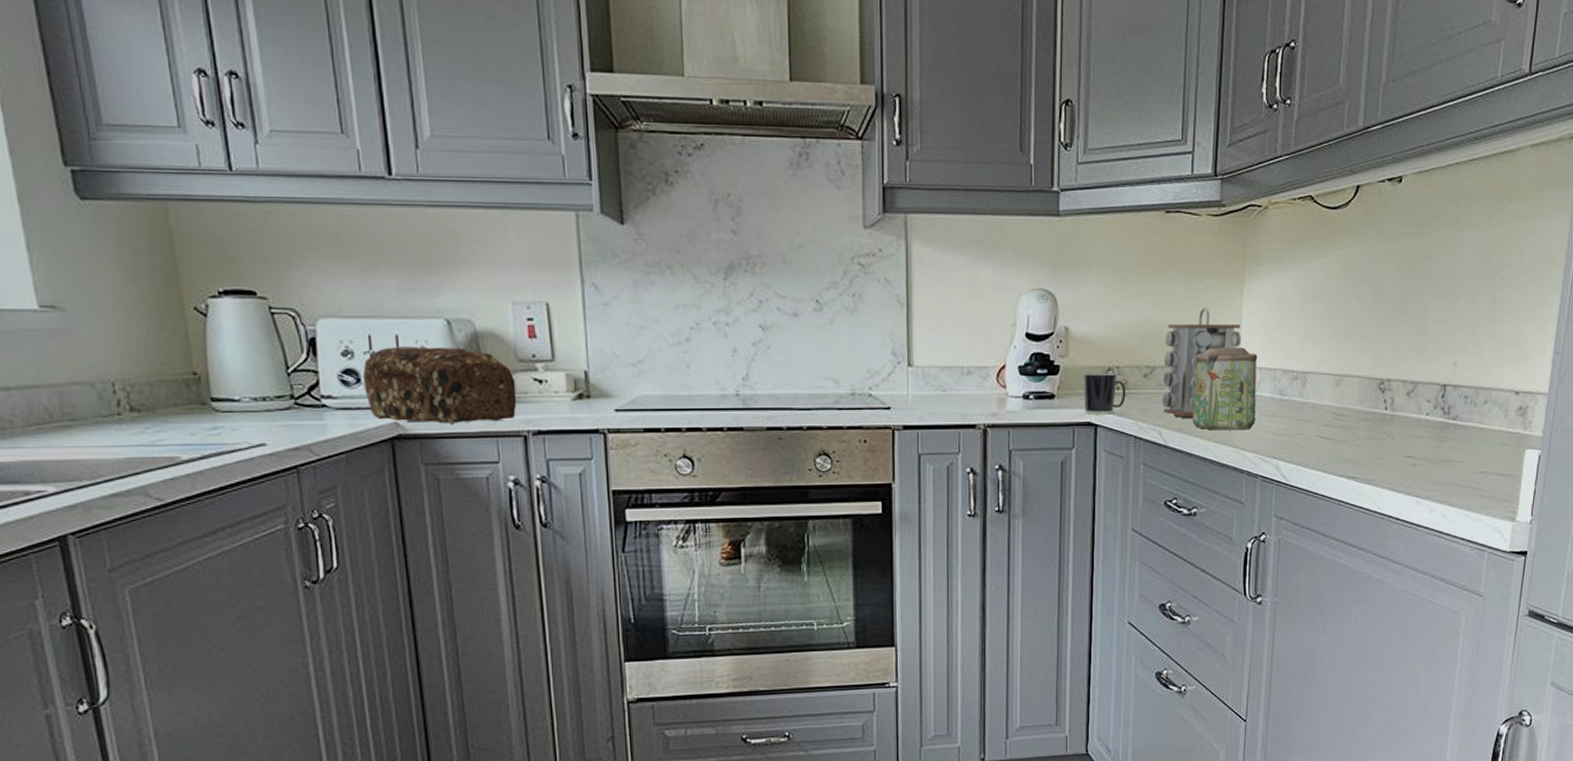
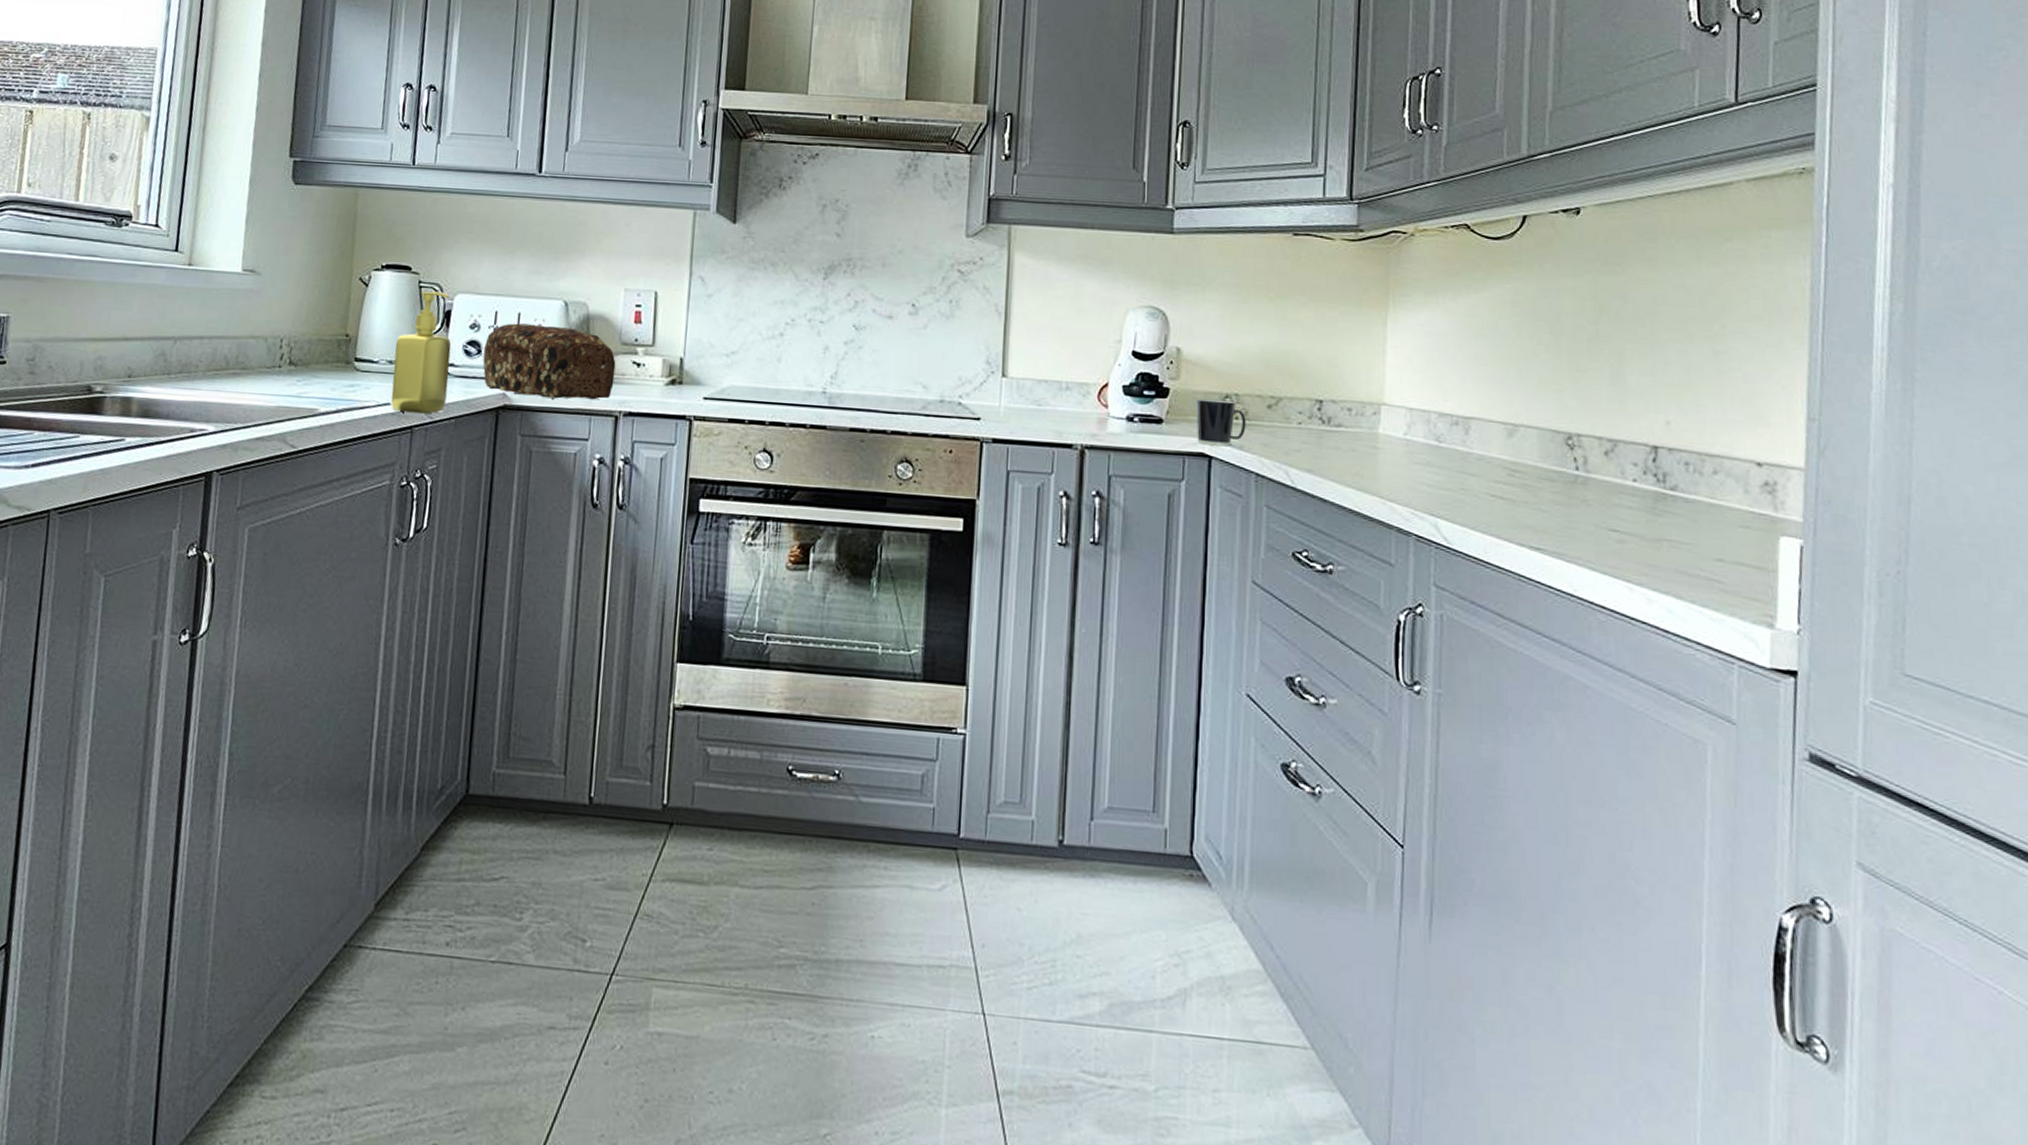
soap dispenser: none [257,317,331,452] -> present [391,290,451,414]
spice rack: present [1162,307,1242,419] -> none [1289,336,1386,460]
canister: present [1192,347,1258,431] -> none [1326,381,1407,479]

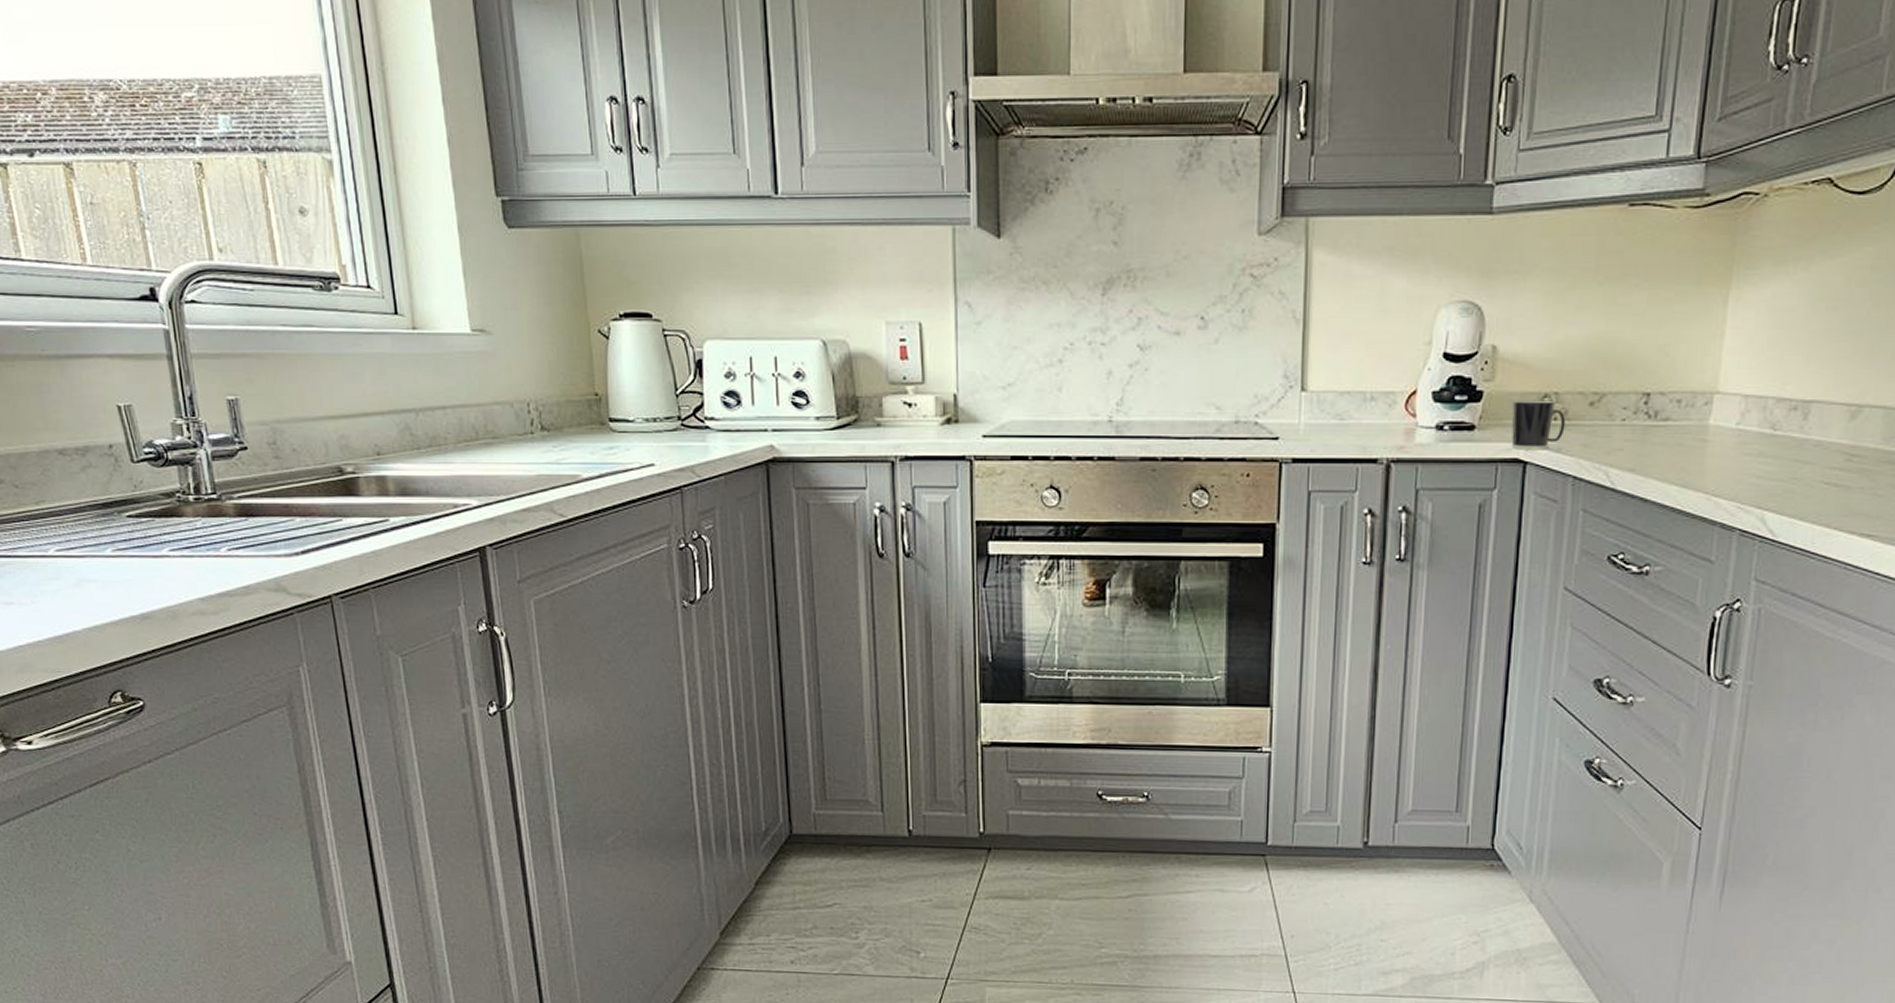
soap dispenser: present [391,290,451,414] -> none [650,339,712,473]
bread loaf: present [482,323,616,400] -> none [744,368,886,447]

